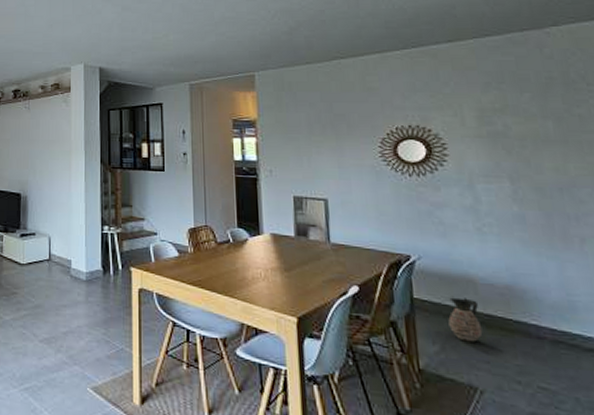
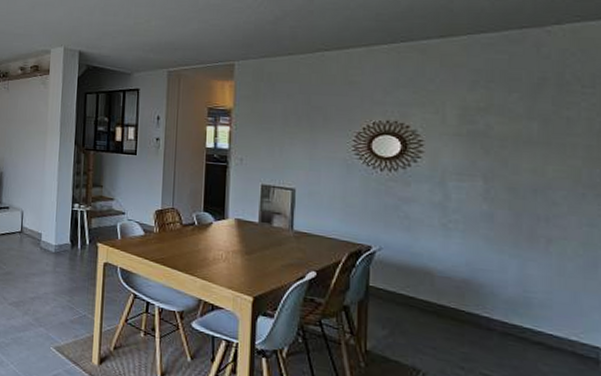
ceramic jug: present [448,297,483,342] -> none [401,287,433,330]

